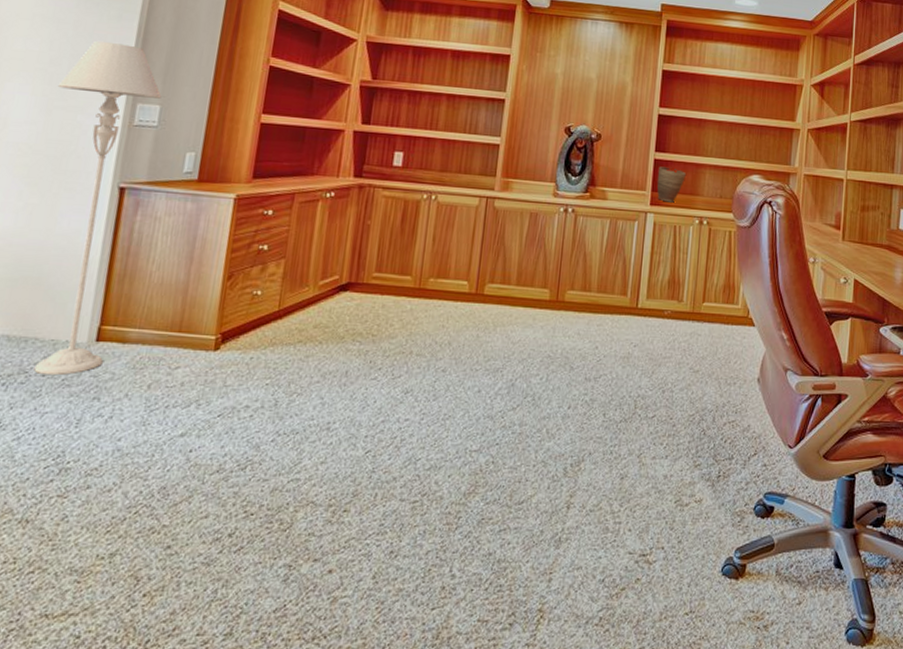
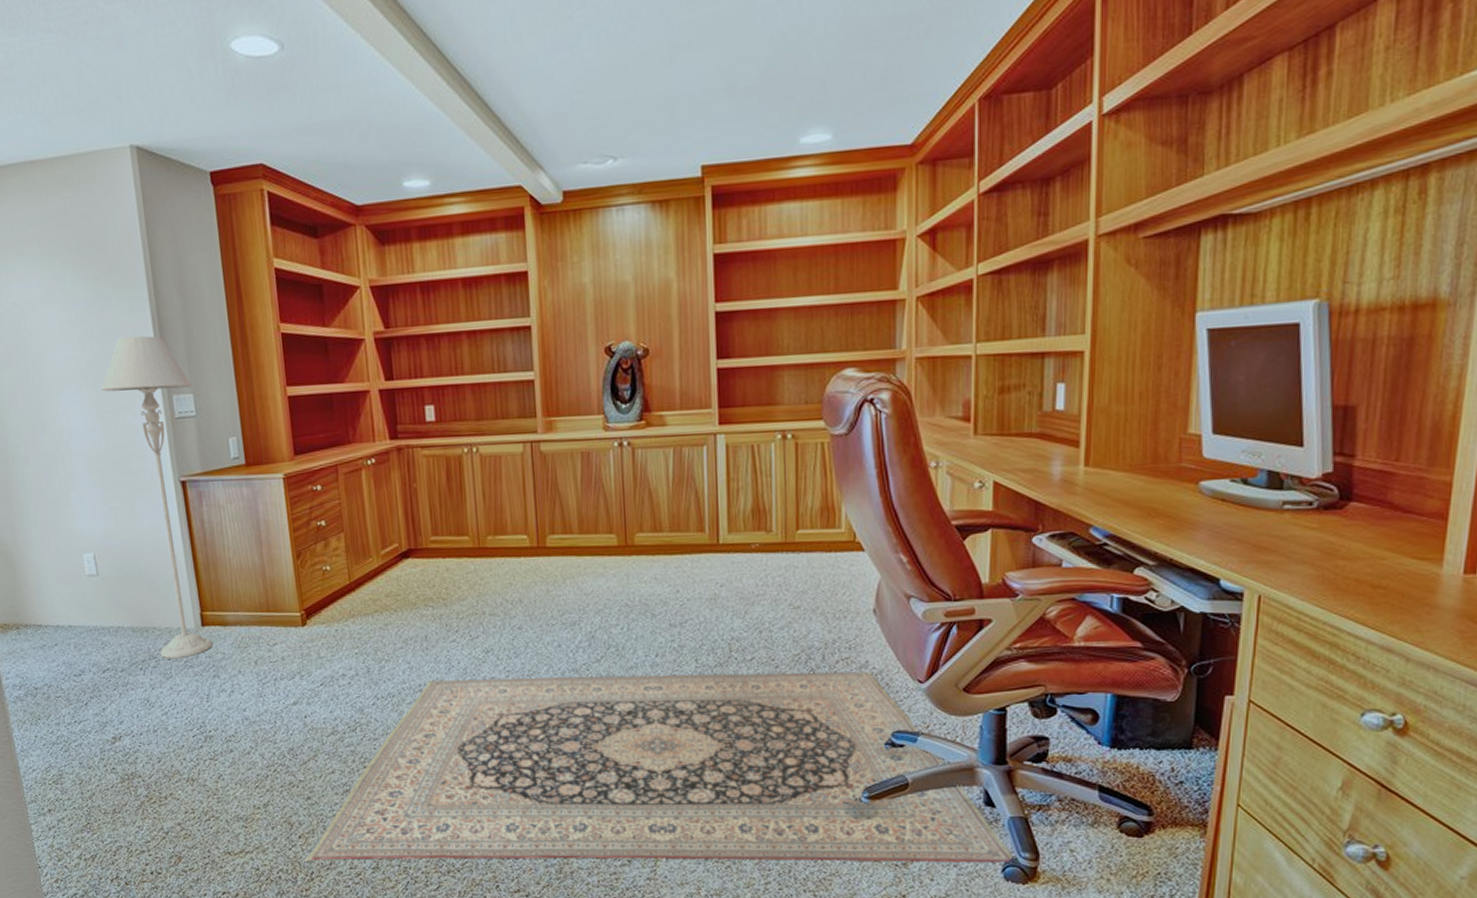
area rug: none [141,418,857,627] -> present [304,671,1015,863]
vase: present [656,166,686,203] -> none [723,375,759,418]

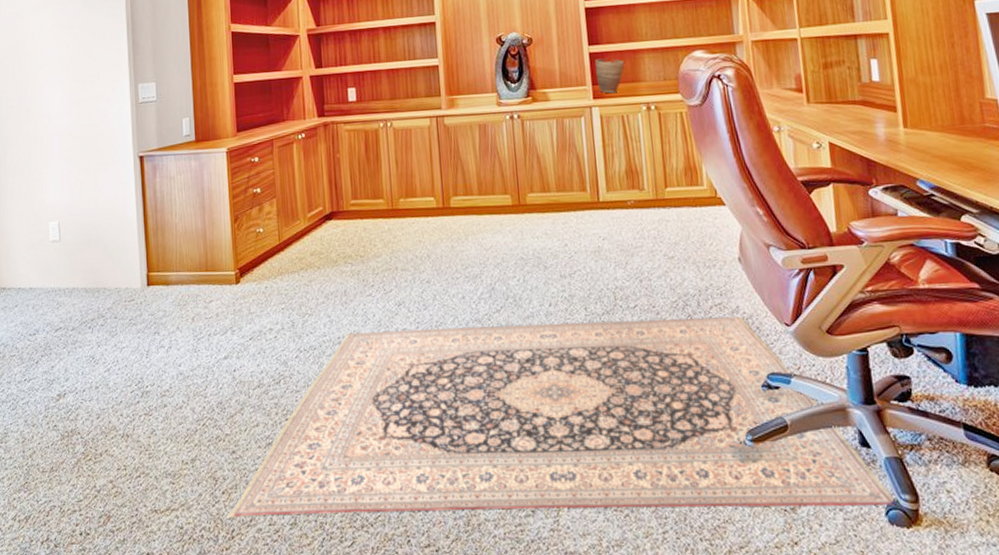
floor lamp: present [101,335,213,659] -> none [79,36,155,318]
vase: none [723,375,759,418] -> present [595,58,624,94]

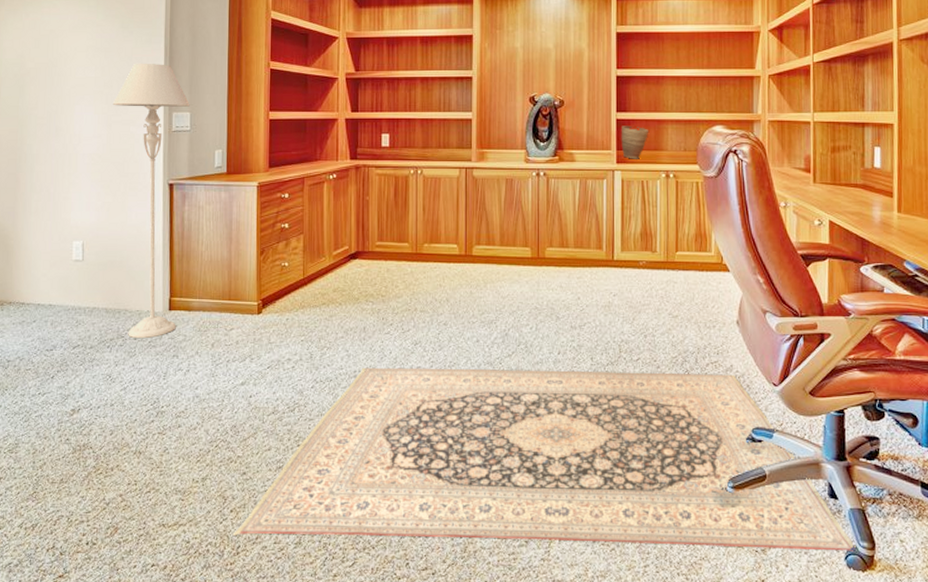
floor lamp: none [79,36,155,318] -> present [112,63,190,339]

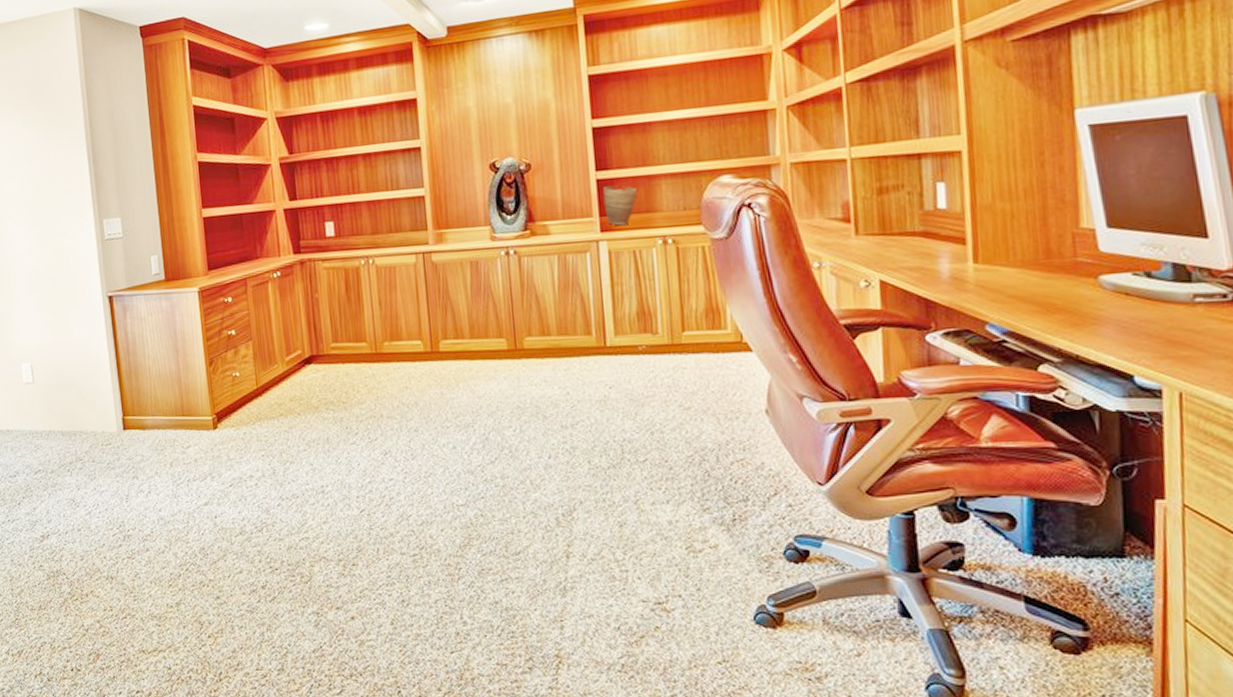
floor lamp: present [112,63,190,339] -> none [42,168,133,461]
area rug: present [232,367,856,551] -> none [213,473,939,680]

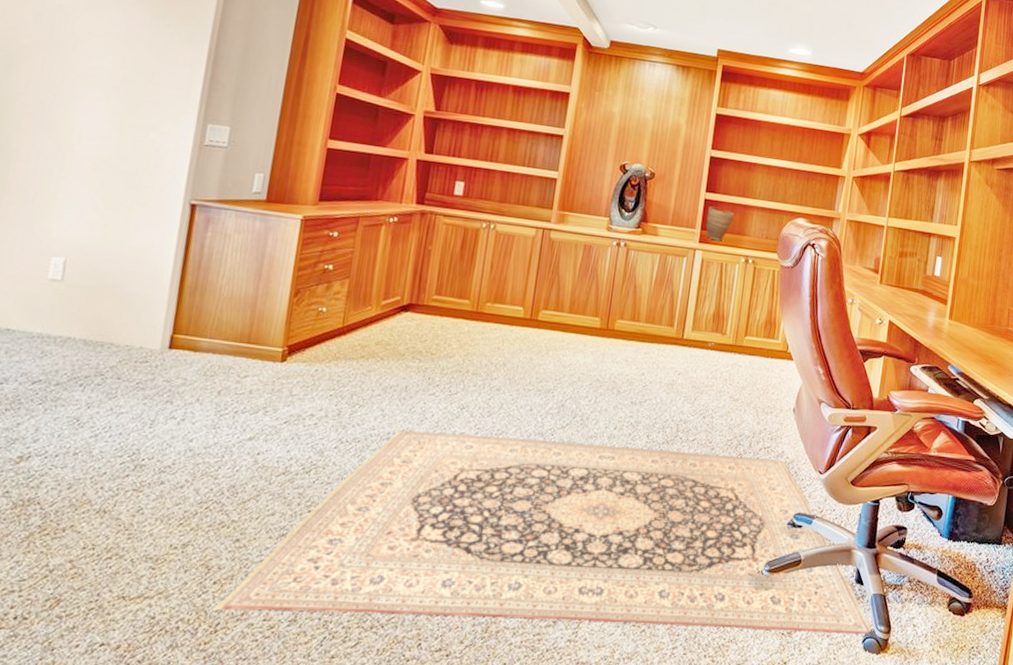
area rug: none [213,473,939,680] -> present [212,429,874,635]

